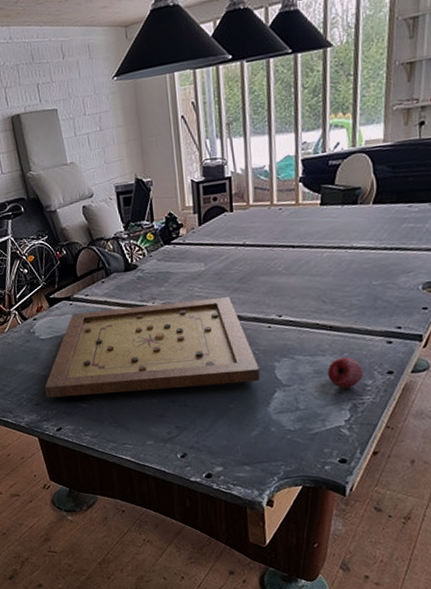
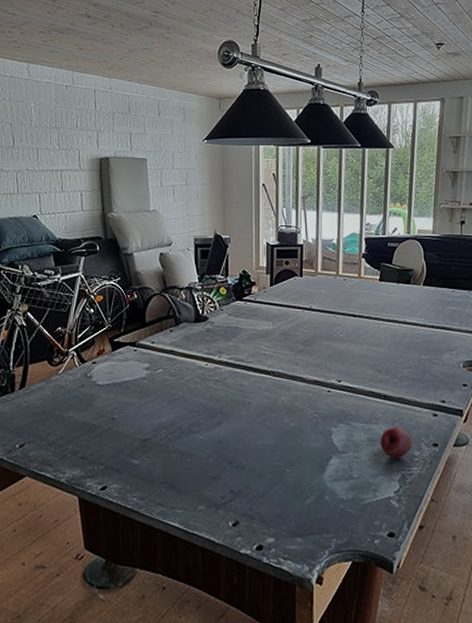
gameboard: present [45,297,260,398] -> none [94,358,318,452]

